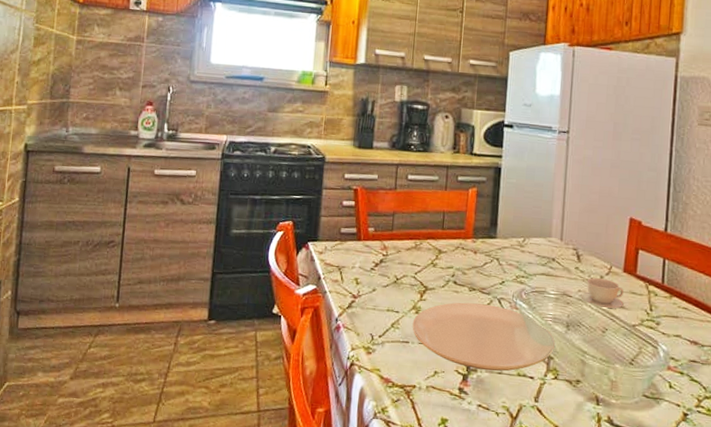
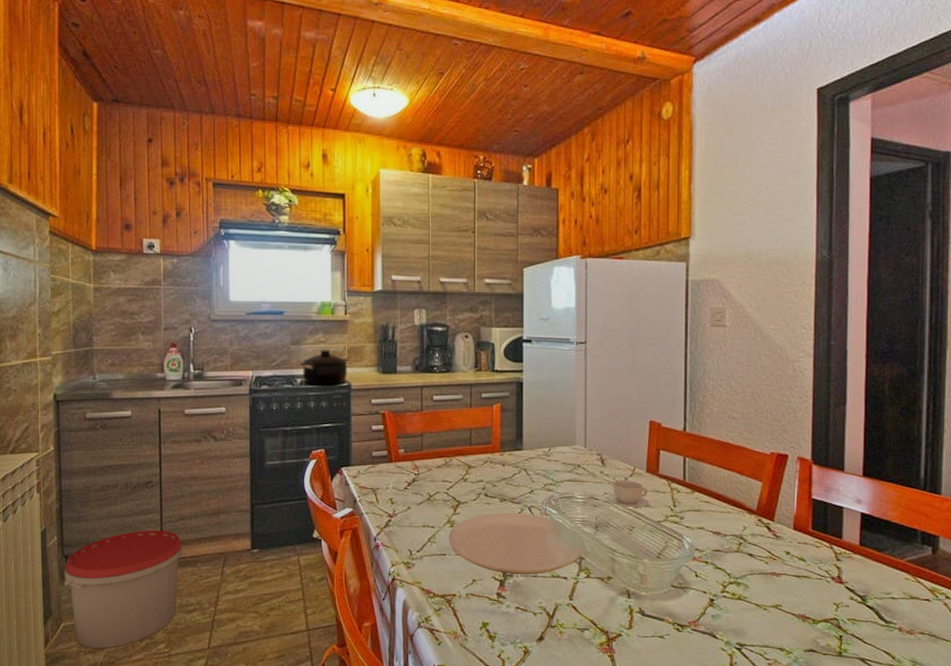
bucket: none [12,291,138,414] -> present [63,530,183,649]
saucepan: none [274,118,326,157] -> present [299,349,349,387]

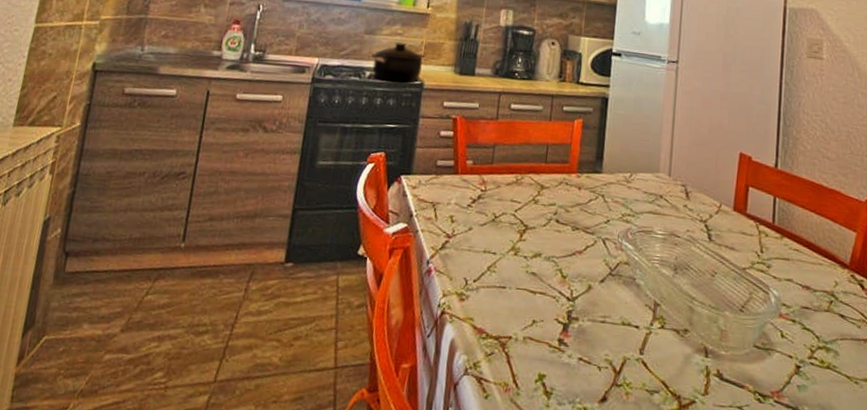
bucket: present [63,530,183,649] -> none [56,229,207,373]
plate: present [448,513,586,575] -> none [510,242,663,320]
teacup: present [607,480,648,508] -> none [689,216,734,251]

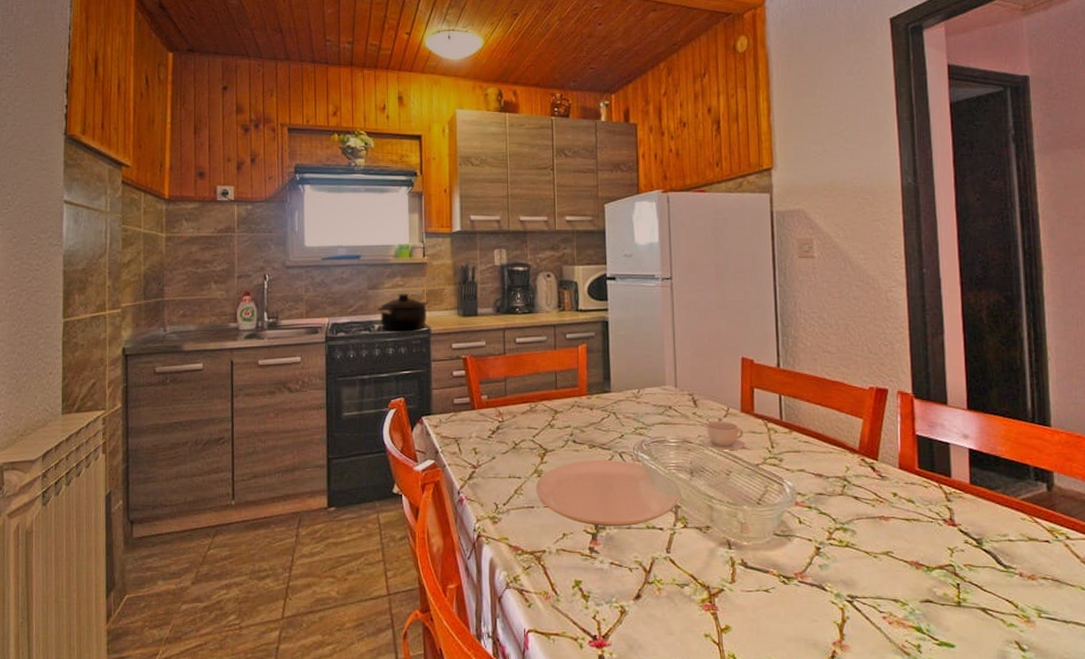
plate: none [510,242,663,320] -> present [536,460,682,527]
teacup: none [689,216,734,251] -> present [701,421,745,451]

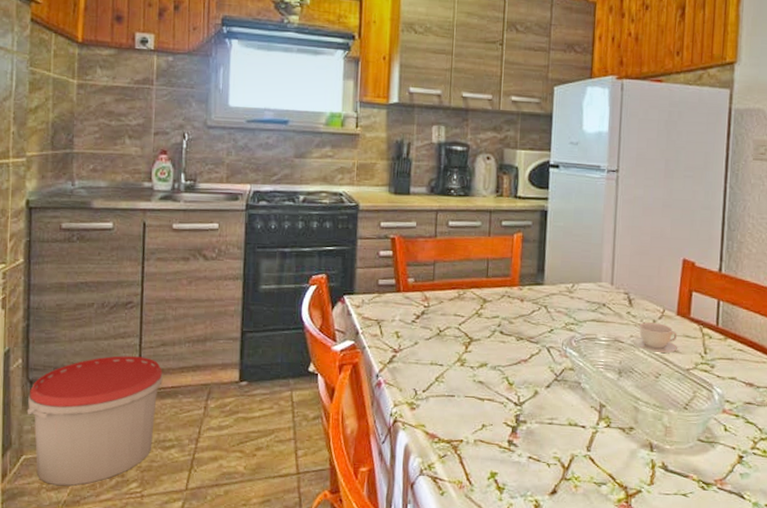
bucket: none [128,490,255,623] -> present [27,355,163,486]
saucepan: present [377,293,428,332] -> none [303,164,358,206]
plate: present [536,460,682,527] -> none [457,352,608,422]

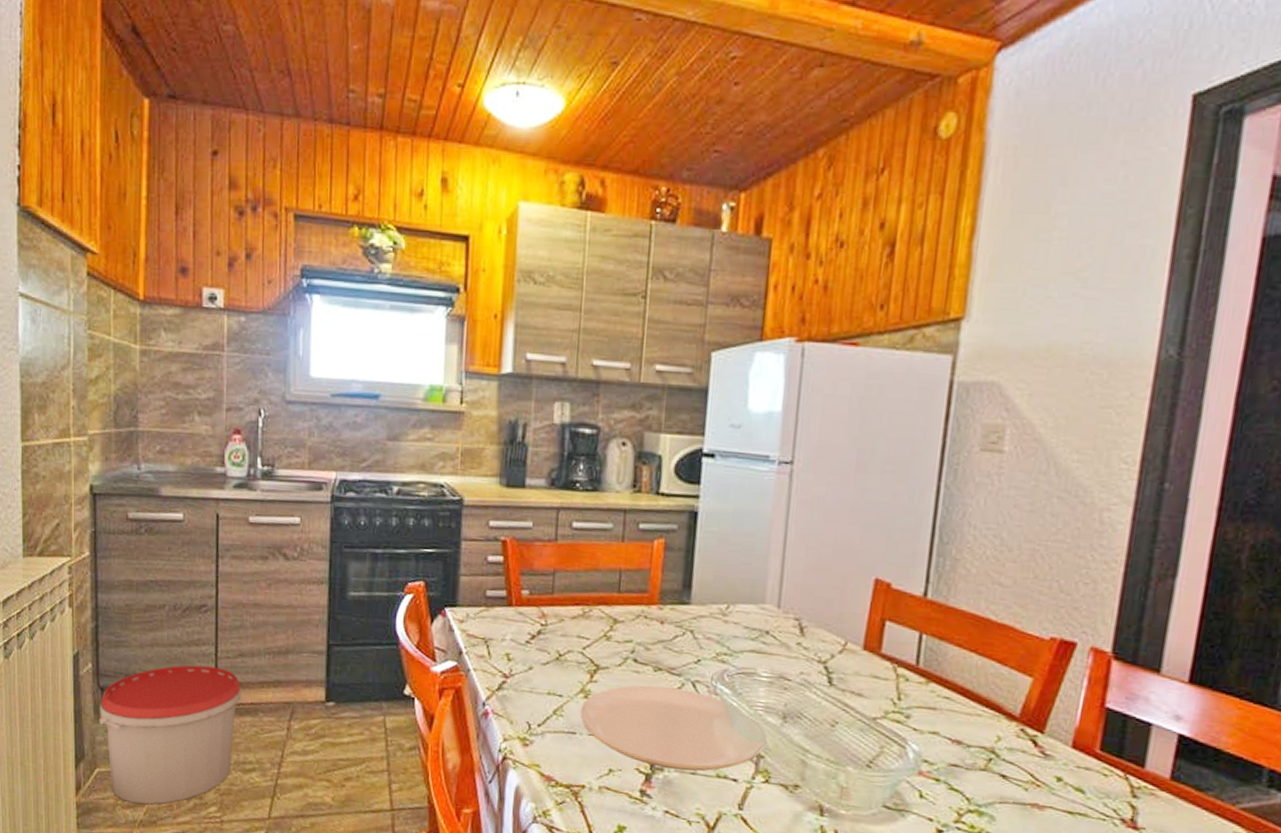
plate: none [457,352,608,422] -> present [580,685,768,771]
teacup: present [633,322,677,354] -> none [803,656,862,697]

